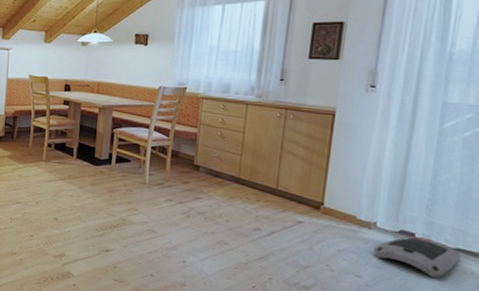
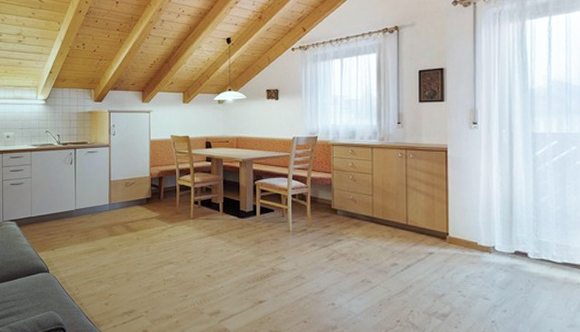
air purifier: present [374,235,462,279] -> none [496,255,568,293]

